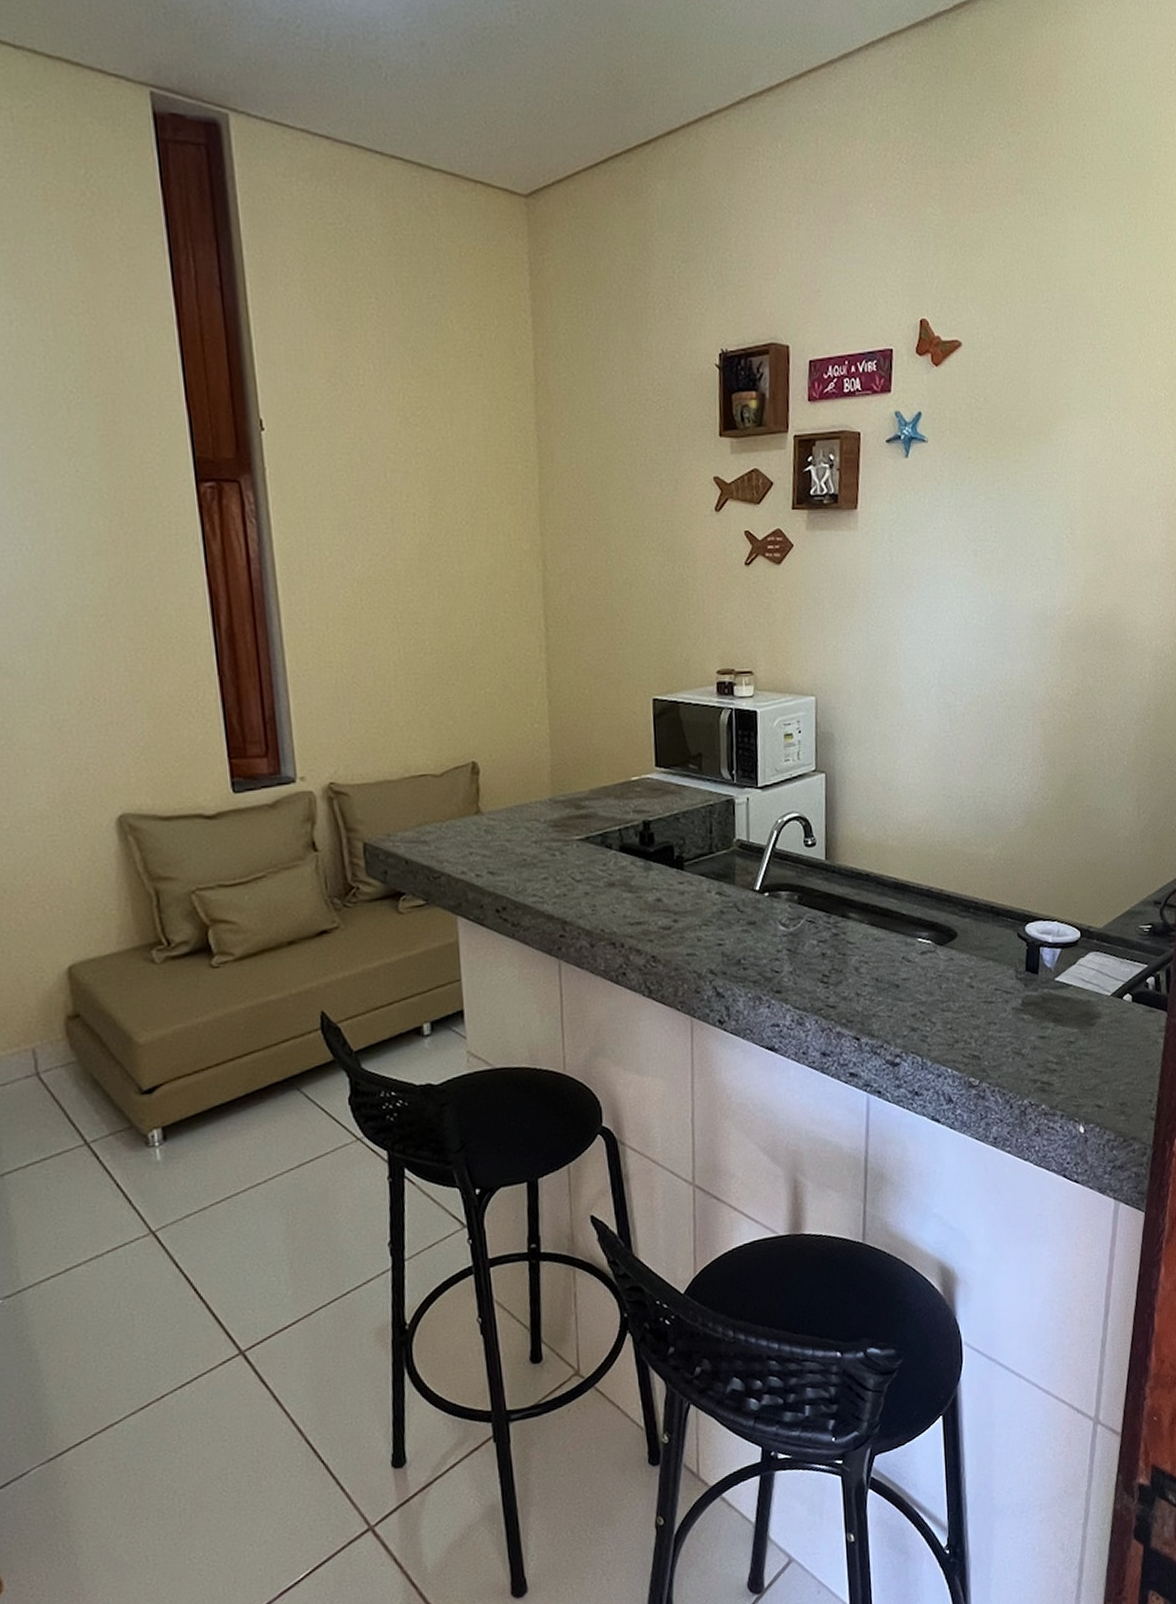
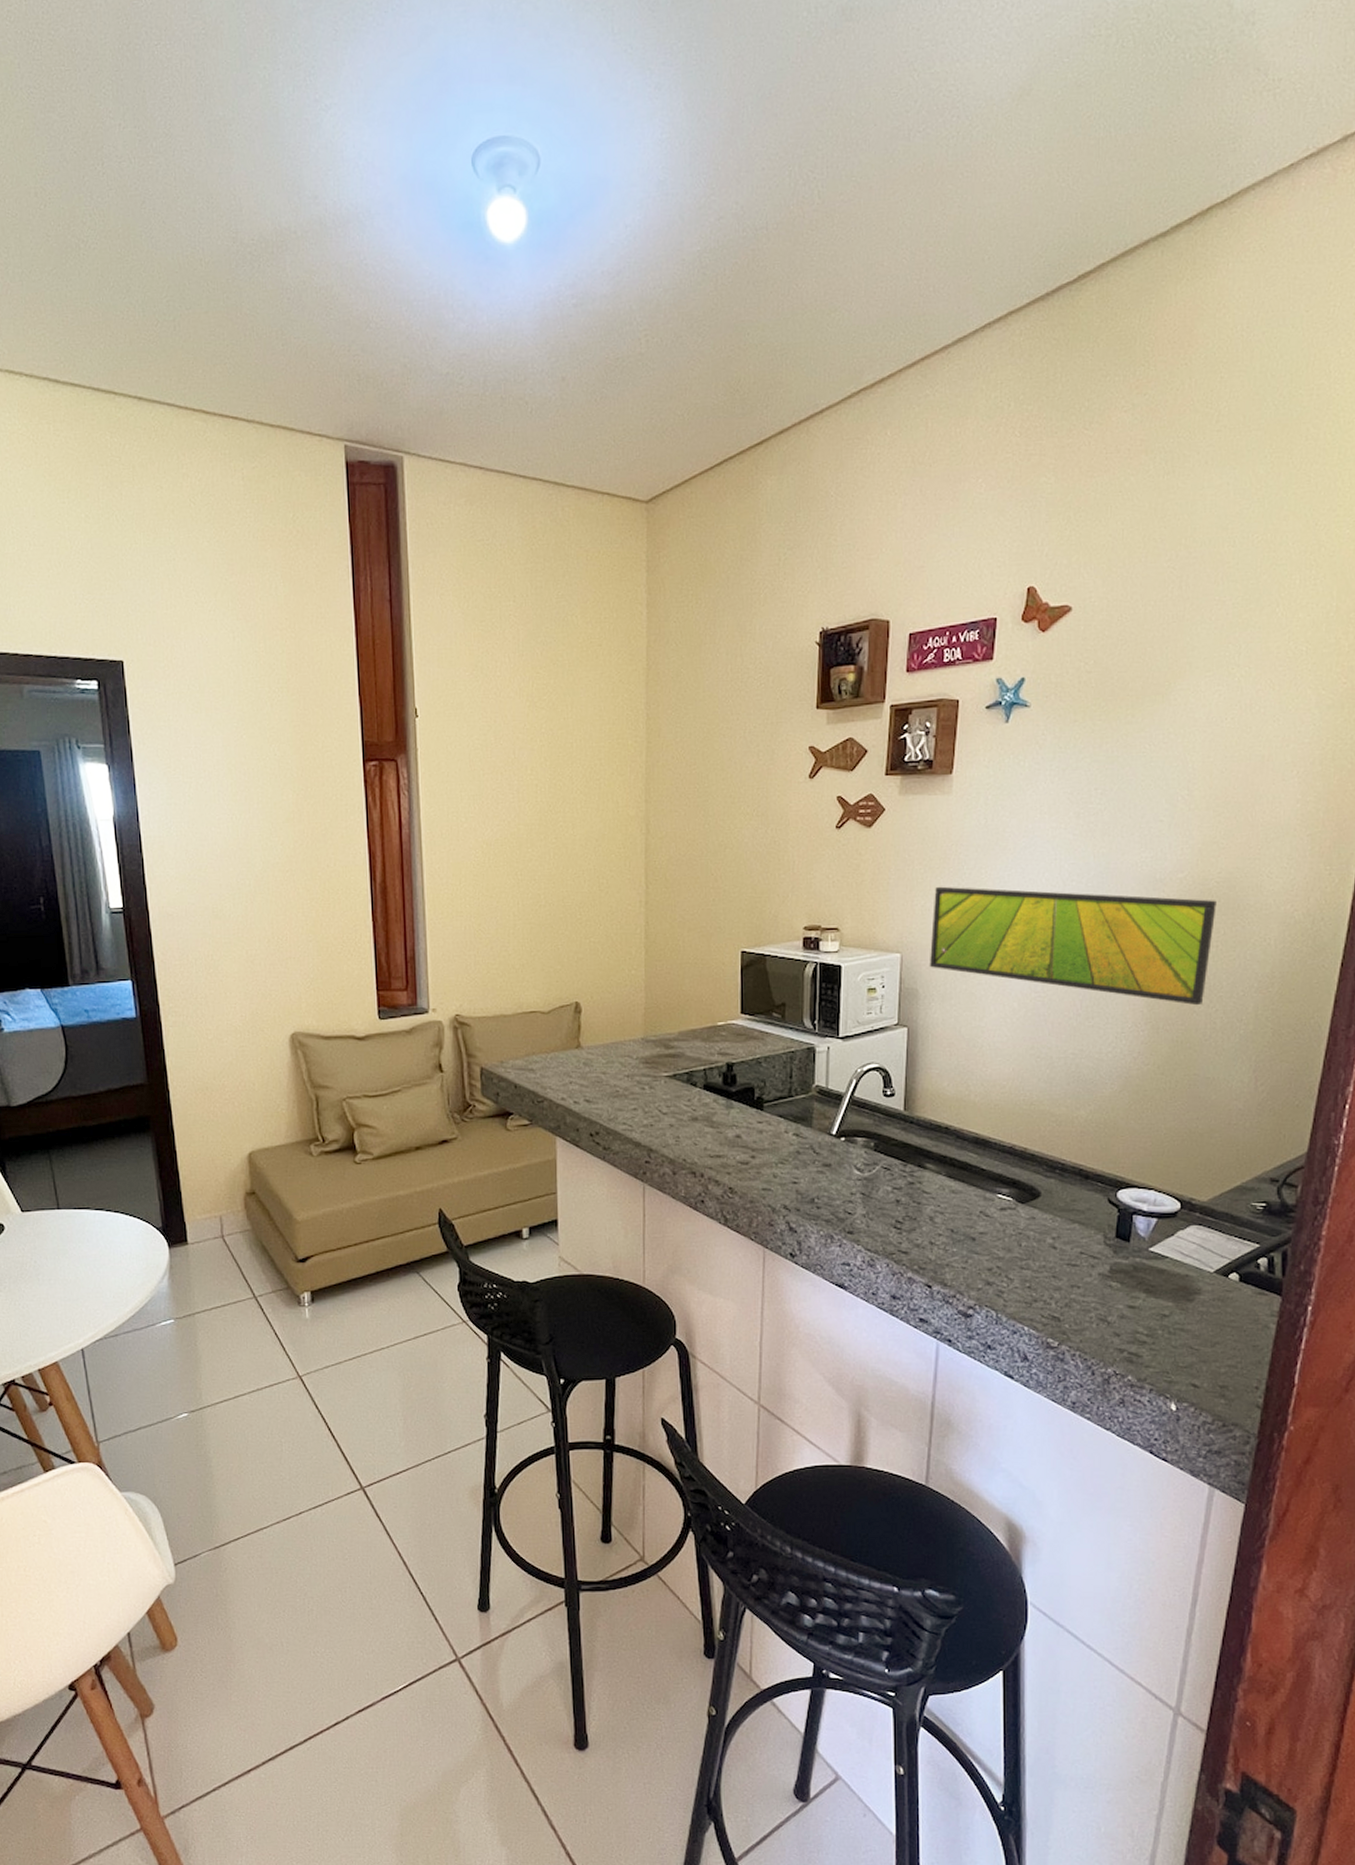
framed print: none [843,625,1100,740] -> present [929,886,1216,1006]

